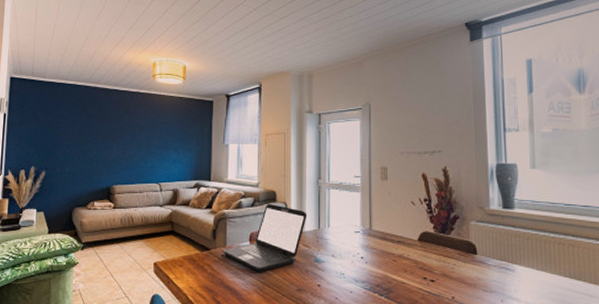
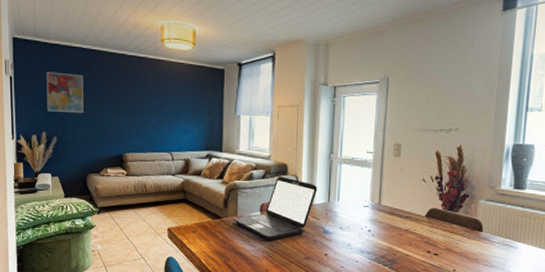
wall art: none [38,108,76,147] -> present [46,72,84,114]

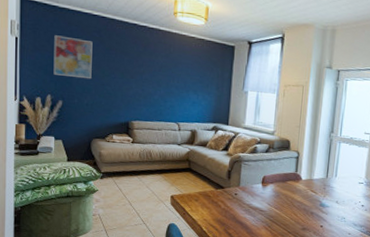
laptop: present [234,175,318,241] -> none [236,150,318,212]

